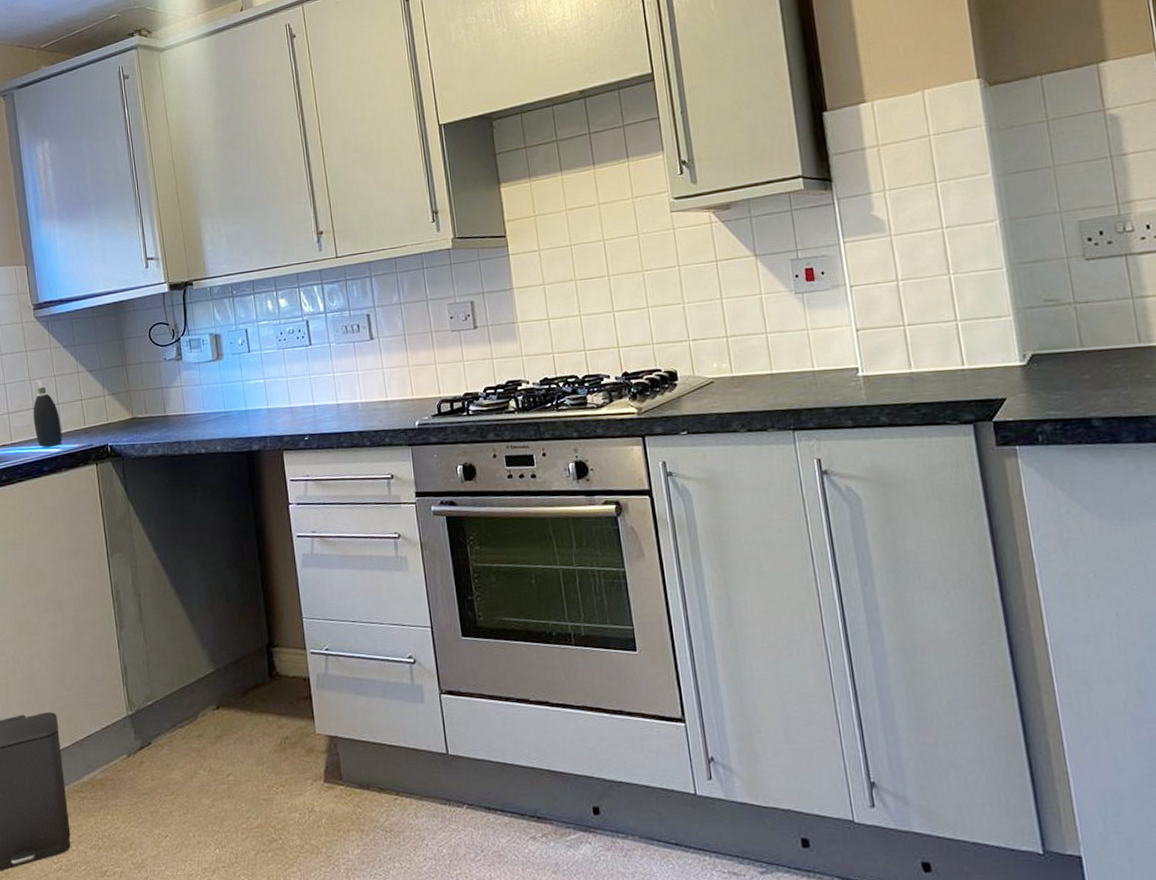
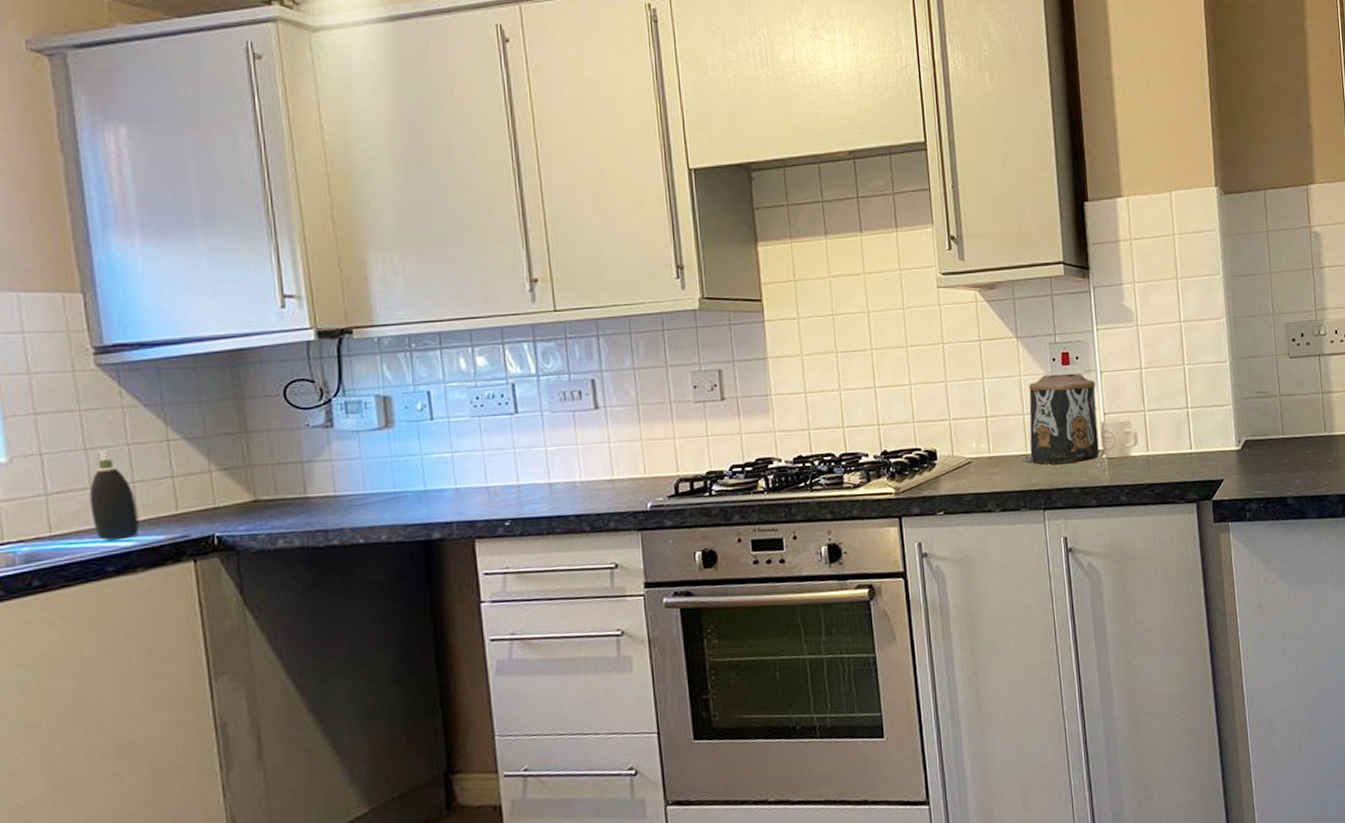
canister: none [766,289,853,384] -> present [1021,373,1100,465]
mug: none [853,334,899,377] -> present [1101,418,1139,459]

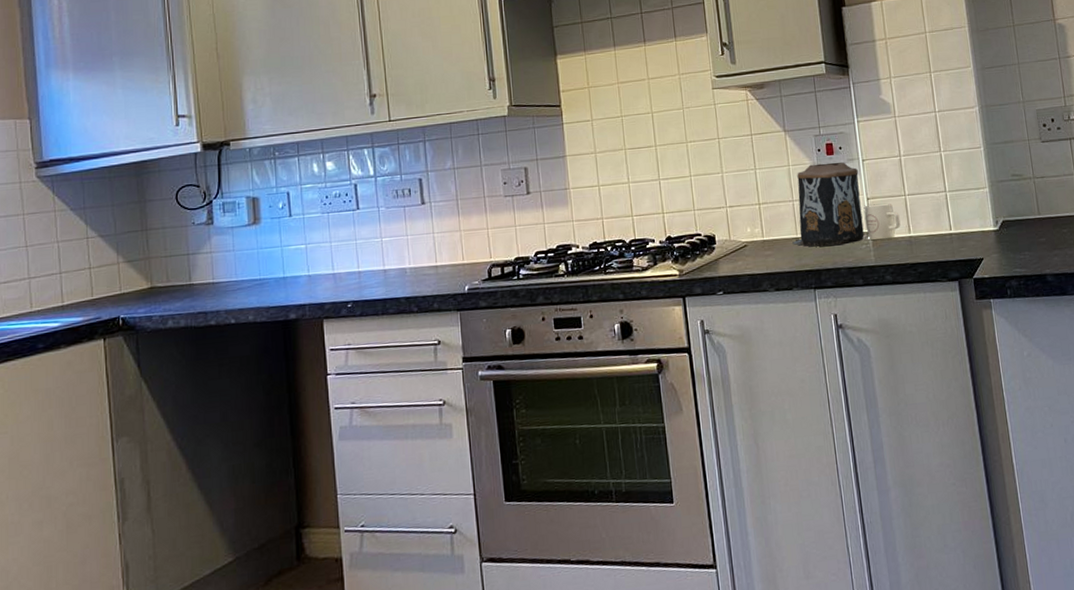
soap dispenser: present [89,449,139,540] -> none [28,246,63,322]

